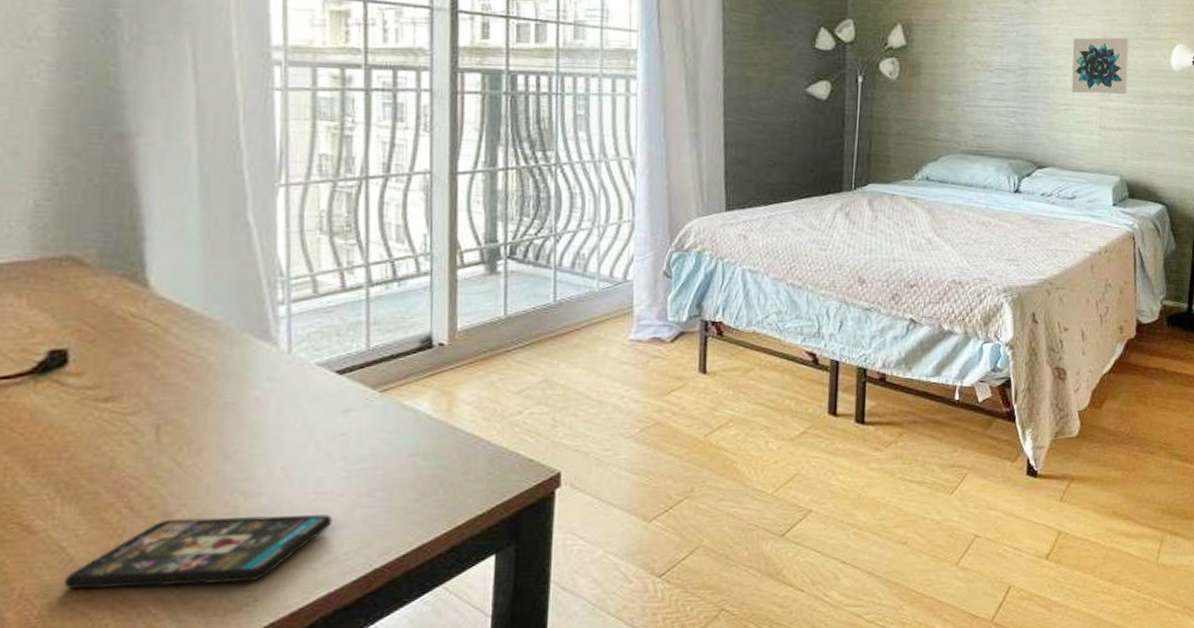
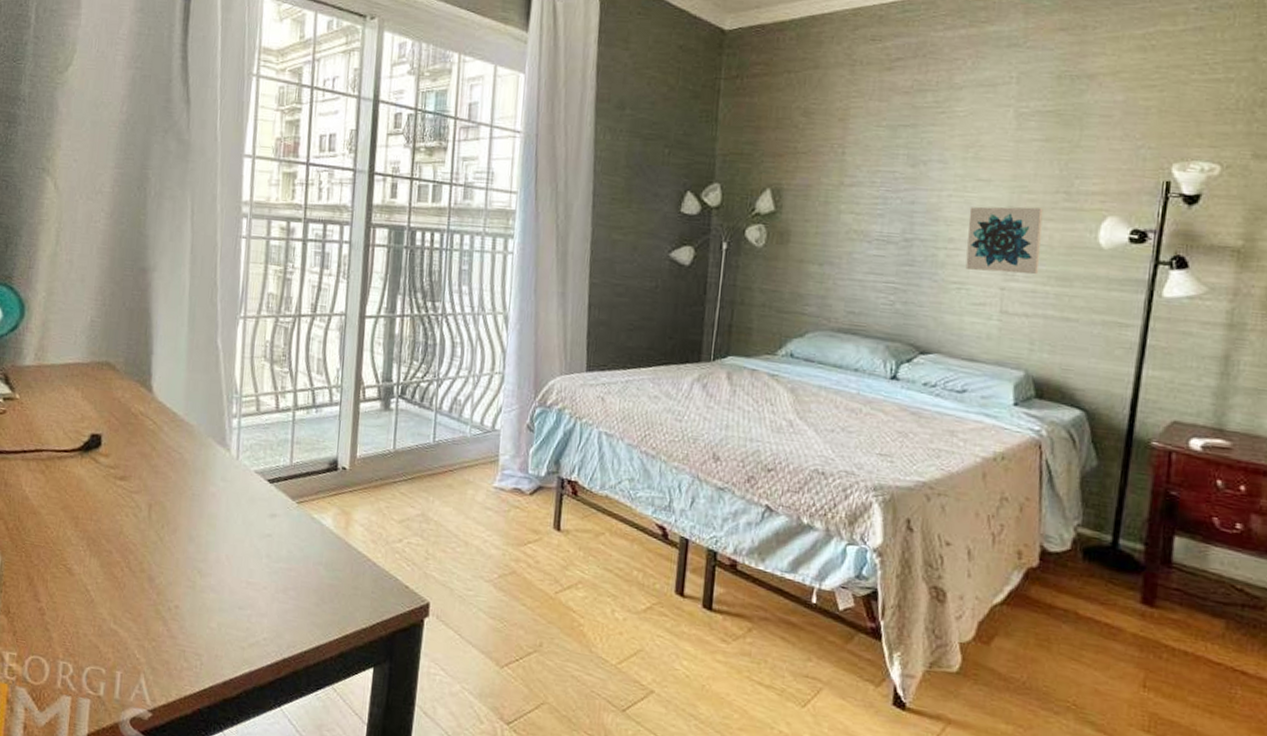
smartphone: present [64,513,334,590] -> none [86,583,258,648]

